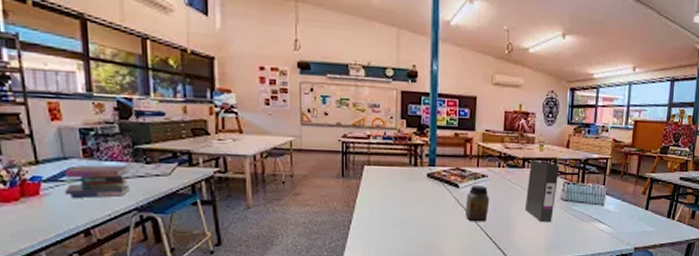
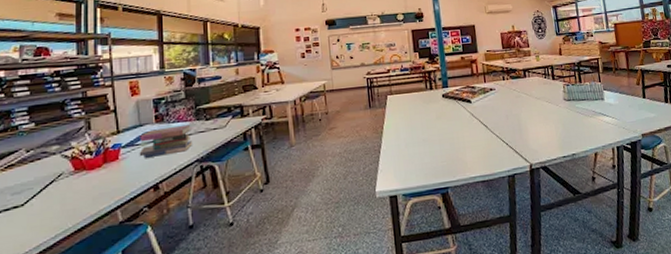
jar: present [466,186,489,222] -> none [479,98,501,131]
binder: present [524,159,560,222] -> none [530,68,560,123]

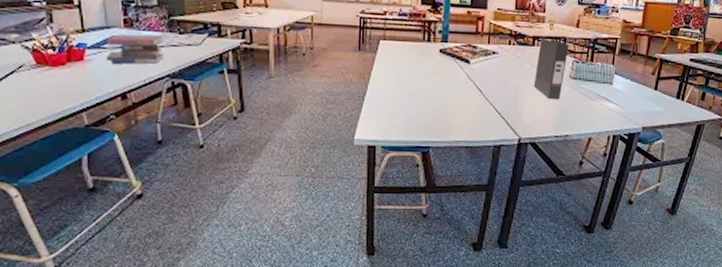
binder: none [530,68,560,123] -> present [533,37,570,99]

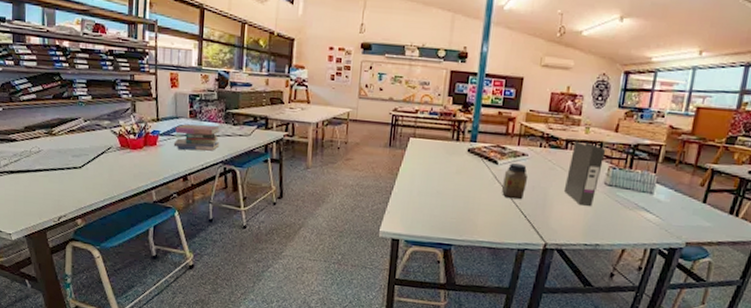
jar: none [476,62,499,97] -> present [502,163,527,199]

